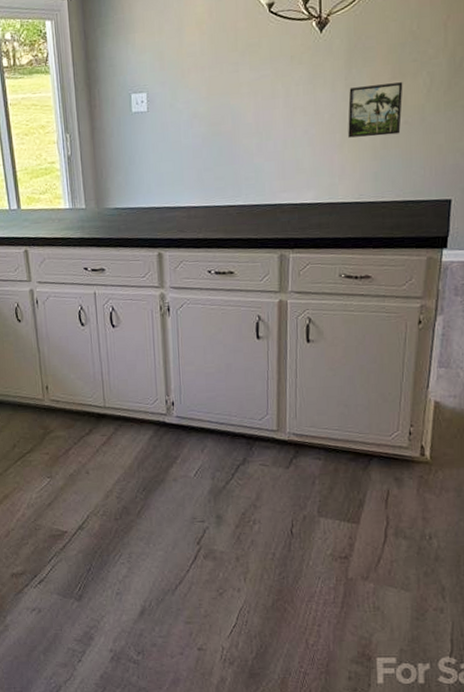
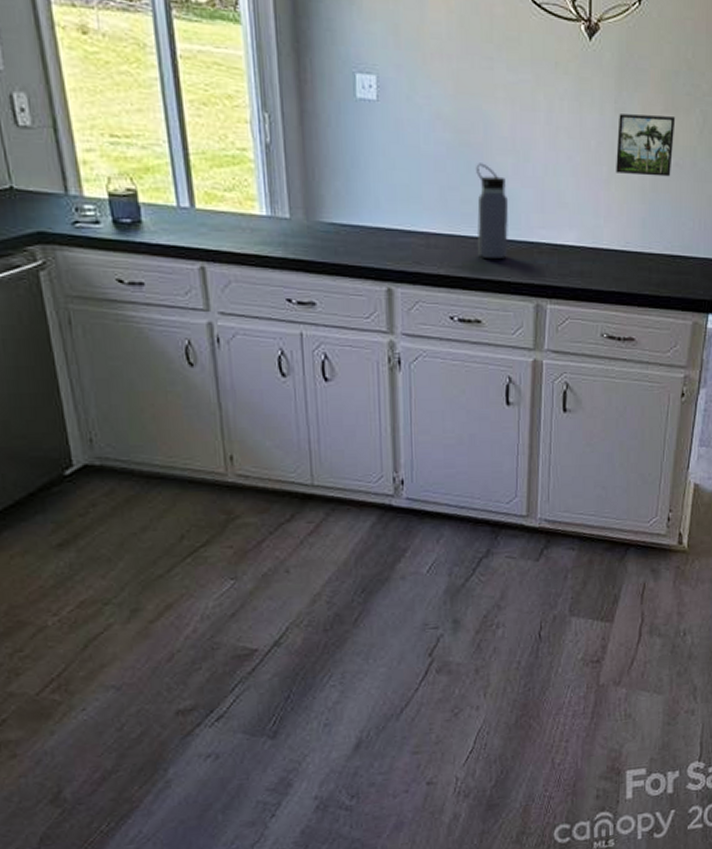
water bottle: none [226,146,255,222] -> present [476,163,509,260]

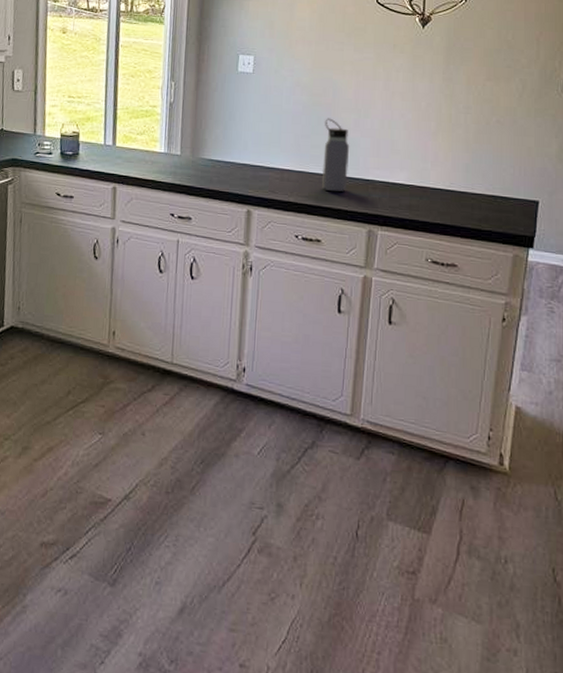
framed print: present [616,114,676,177] -> none [443,82,497,131]

